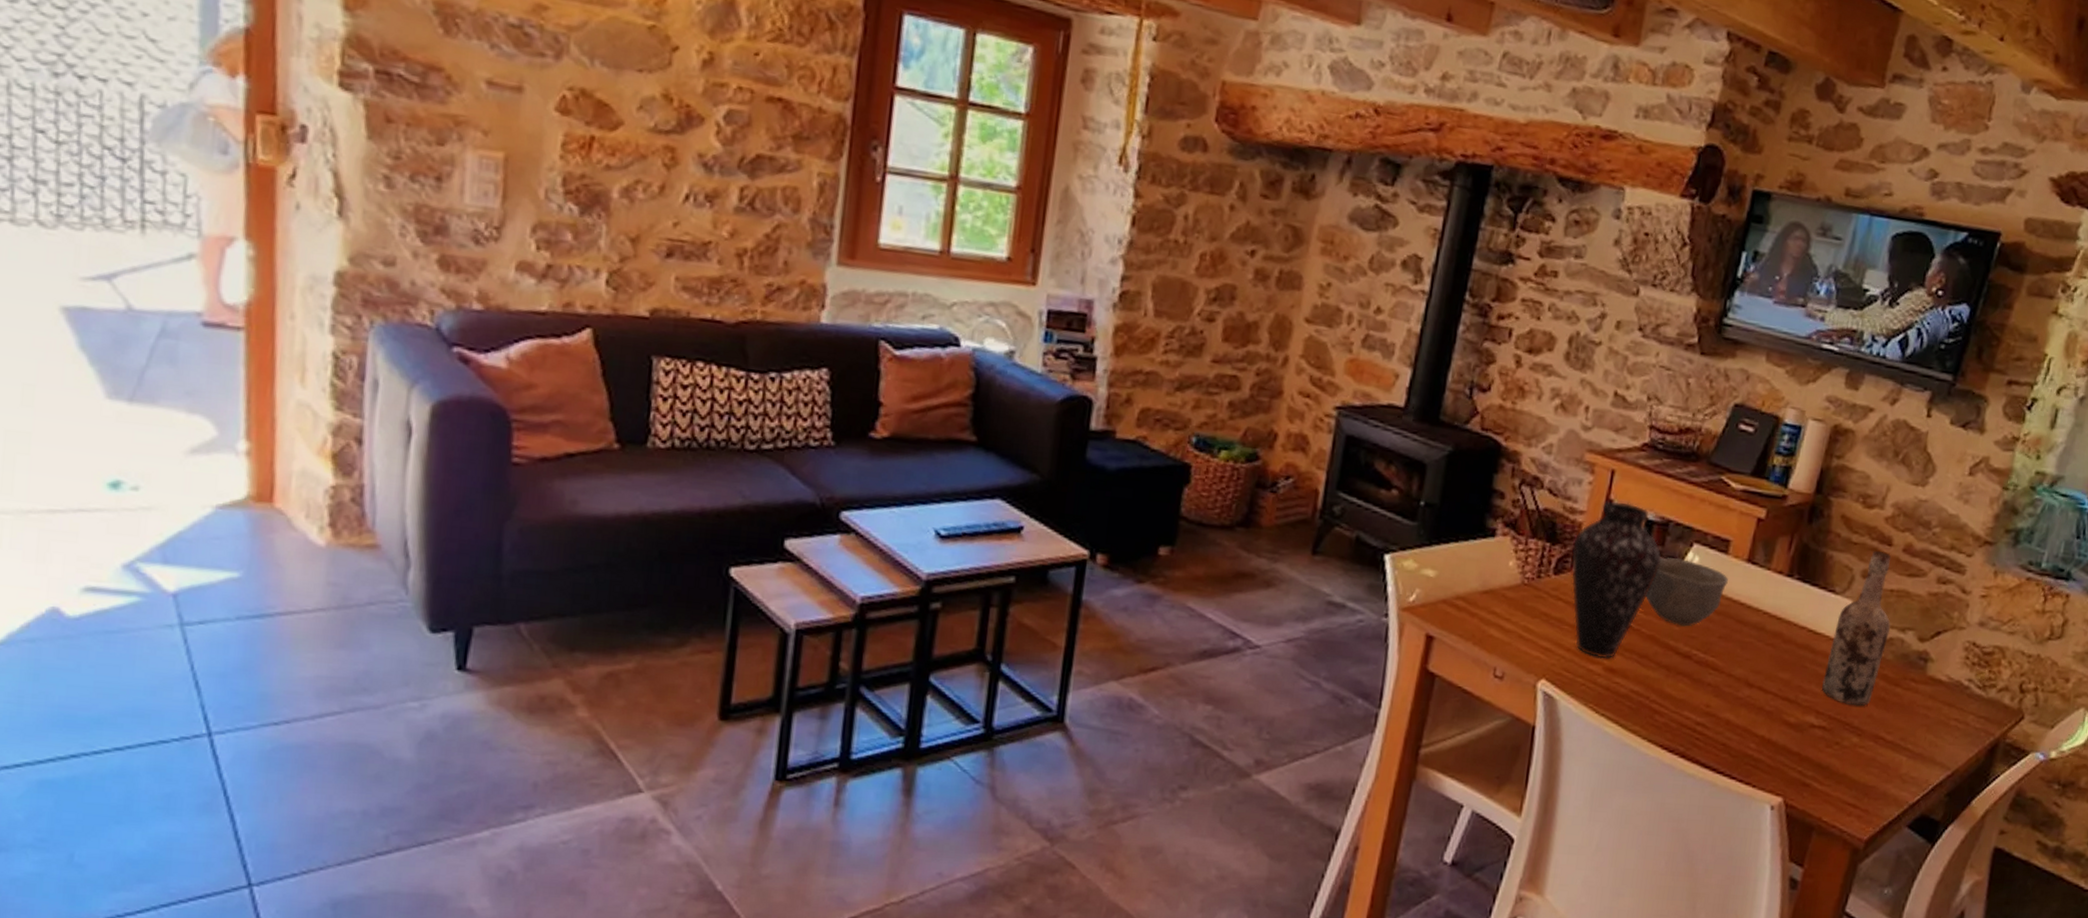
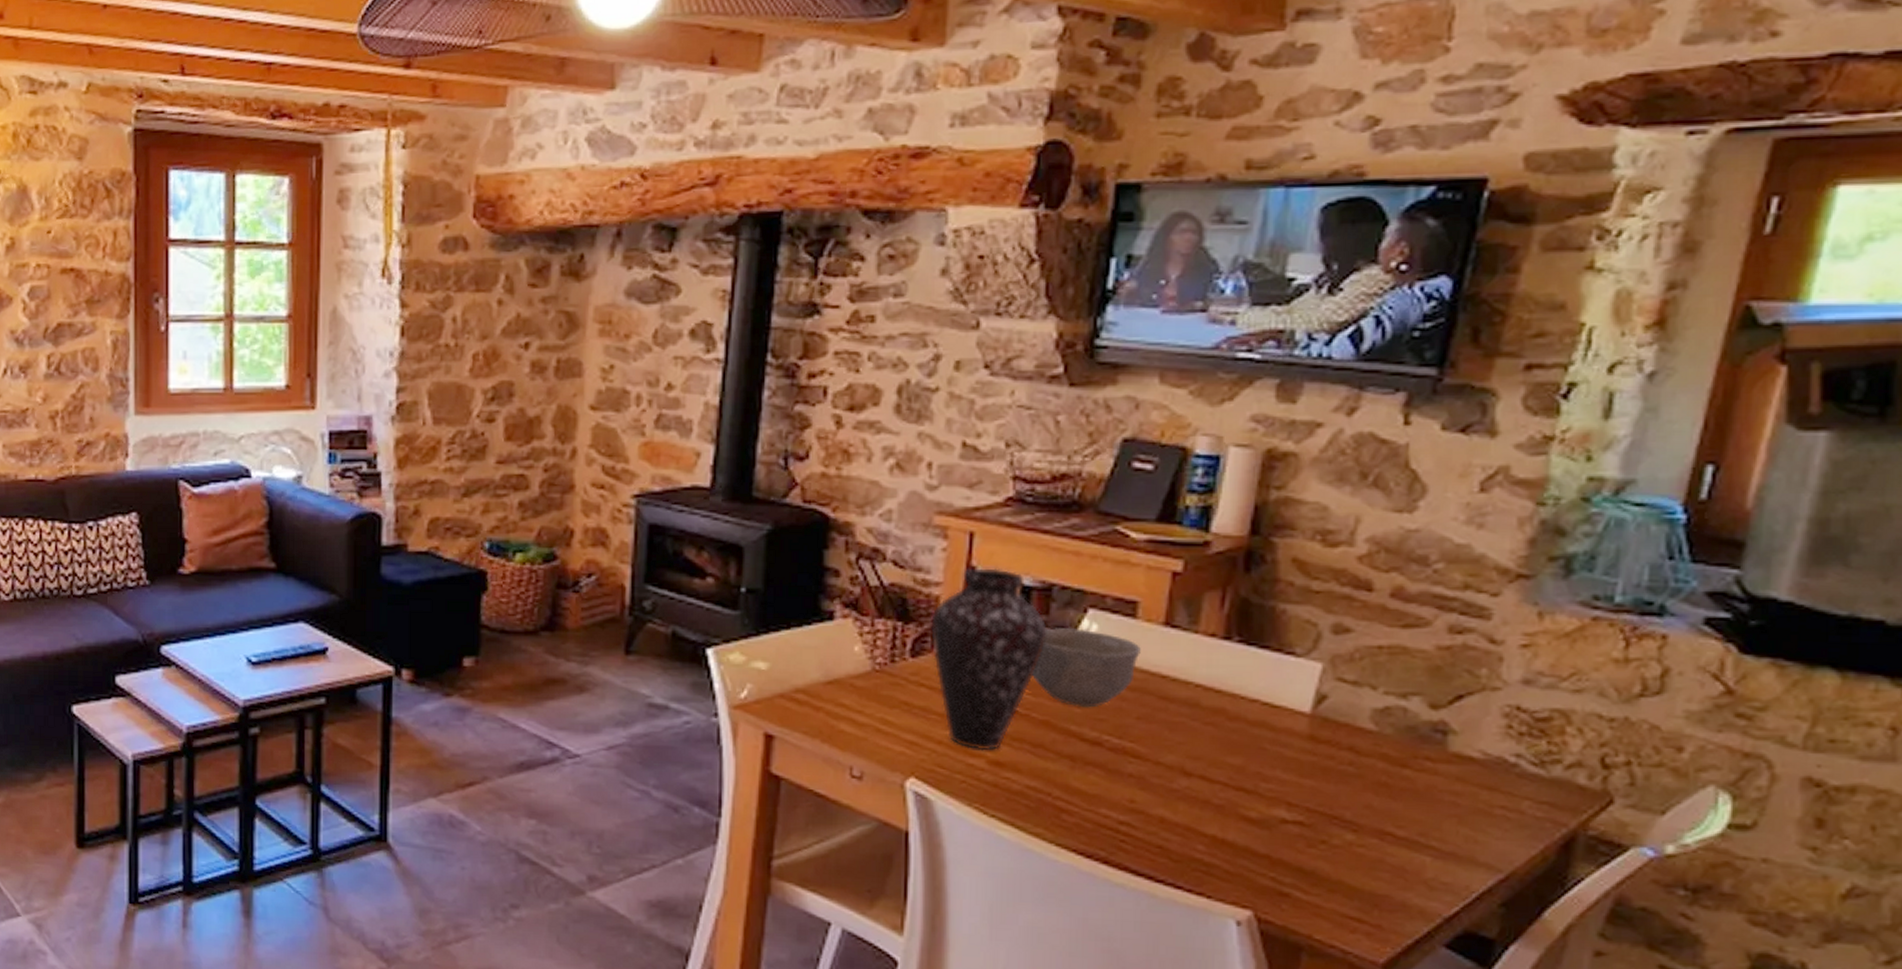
wine bottle: present [1822,550,1892,707] -> none [1292,598,1385,795]

